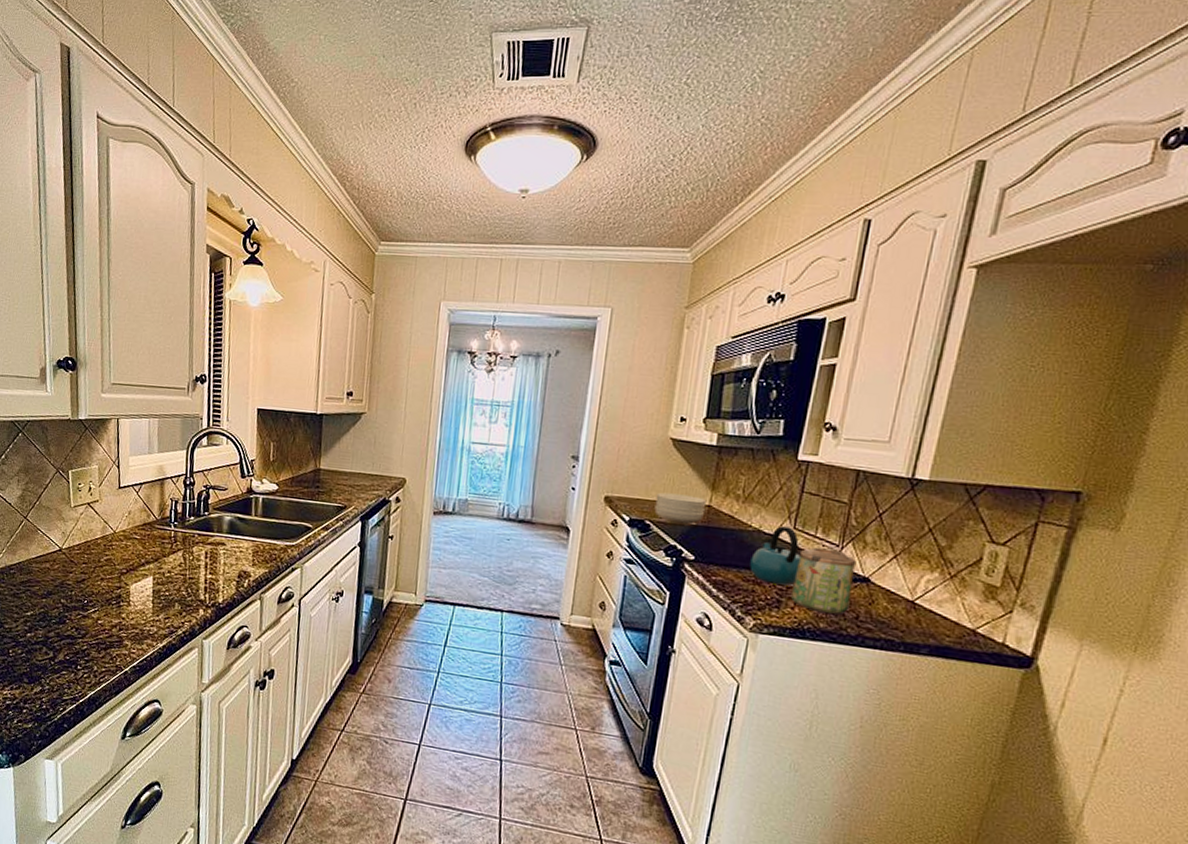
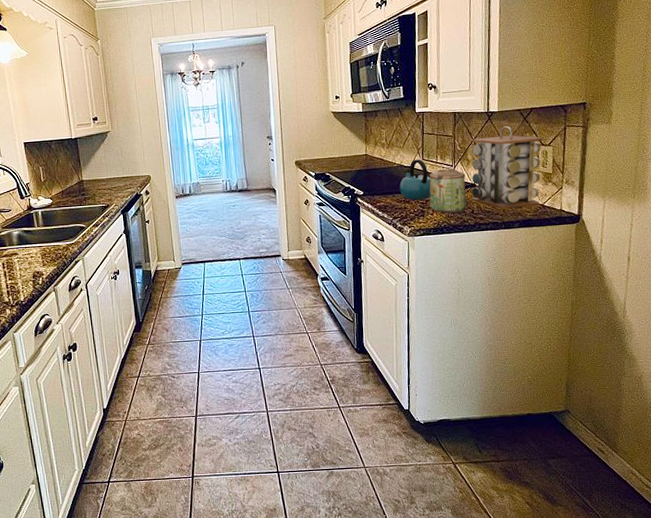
bowl: present [654,492,707,525] -> none [330,149,364,172]
spice rack: none [859,503,994,630] -> present [472,125,542,209]

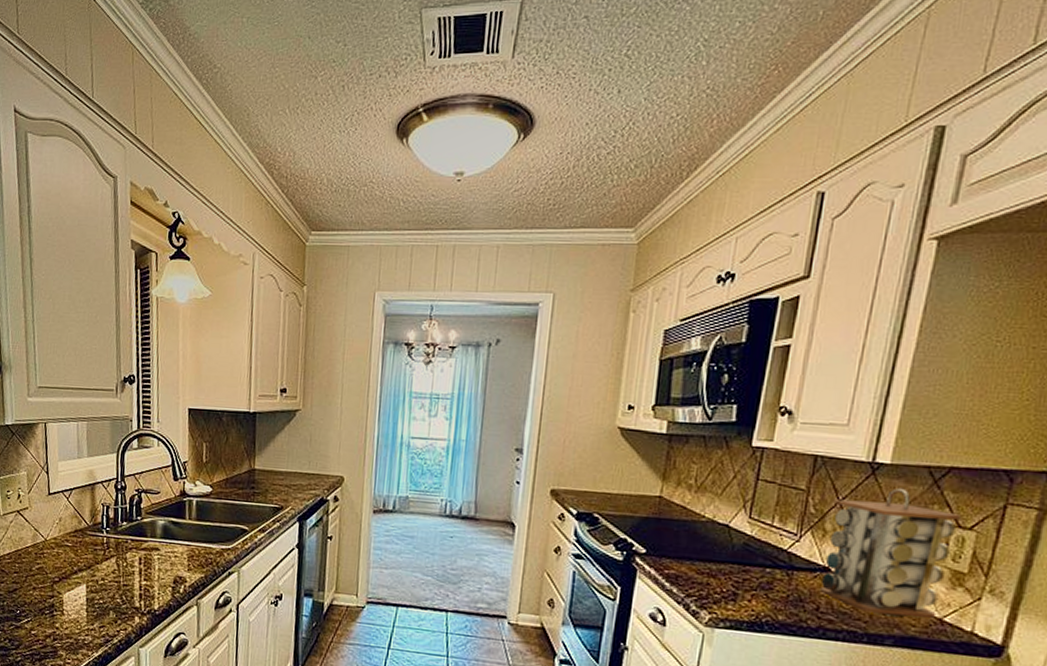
kettle: present [399,159,431,200] -> none [704,516,757,578]
canister: present [429,169,467,213] -> none [748,537,817,606]

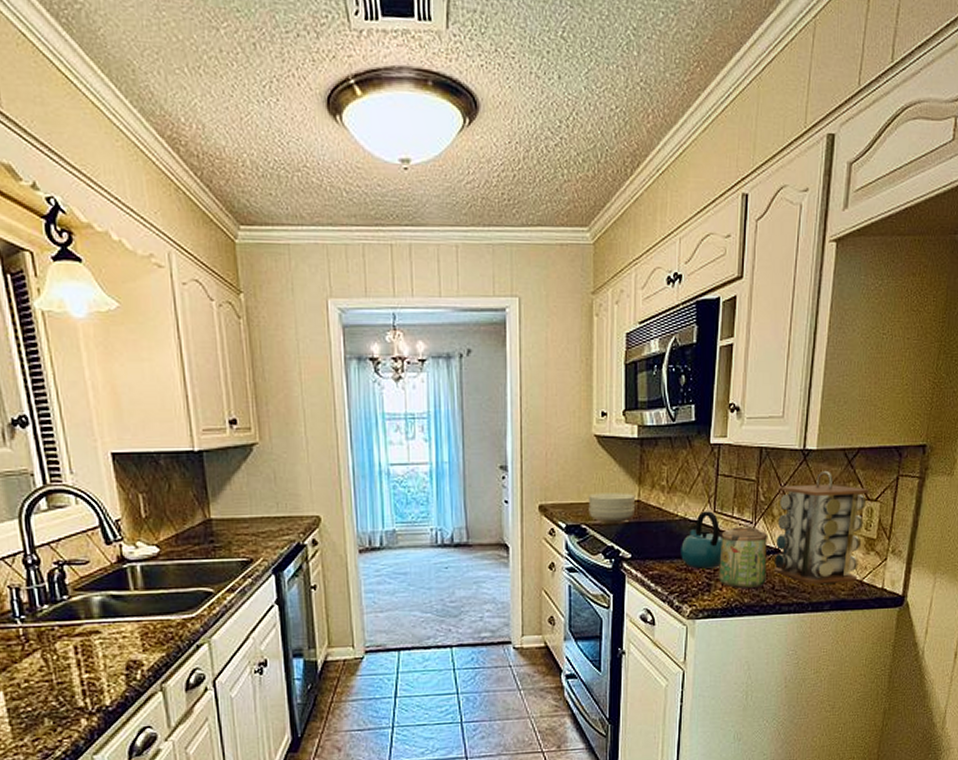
bowl: none [603,484,658,518] -> present [588,493,636,524]
kettle: none [704,516,757,578] -> present [681,511,722,569]
canister: none [748,537,817,606] -> present [719,527,768,588]

